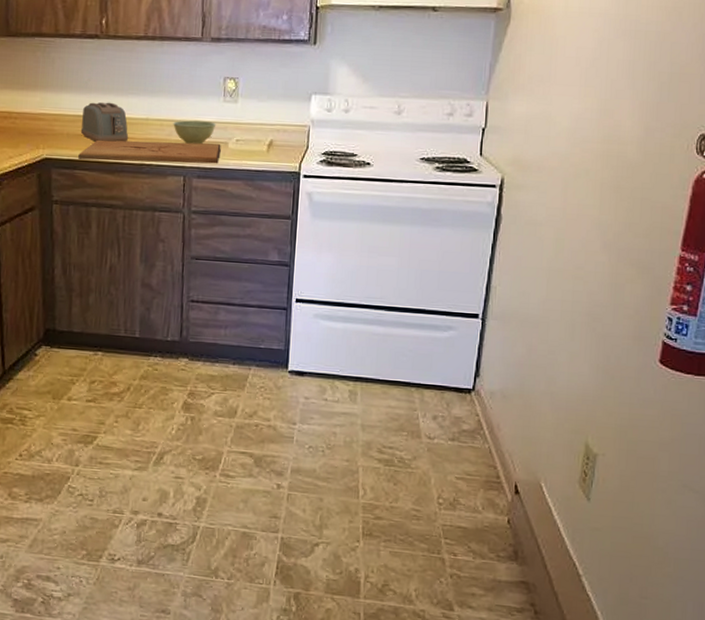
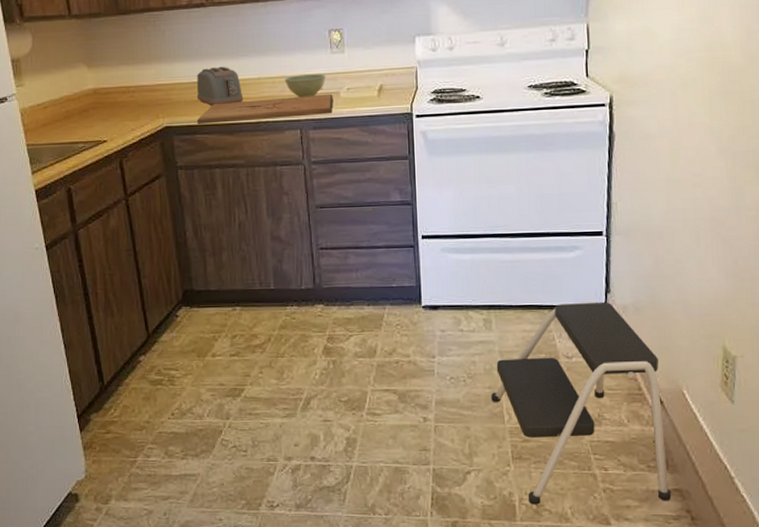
step stool: none [348,382,520,593] -> present [491,301,672,505]

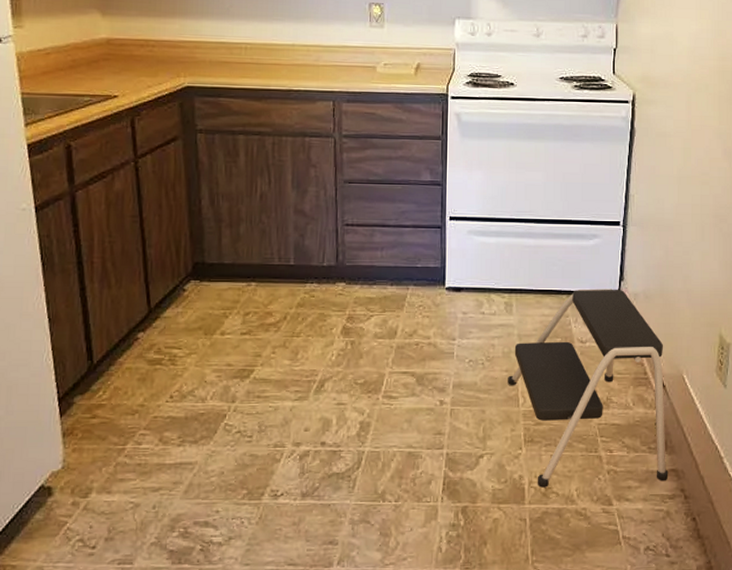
toaster: present [197,66,244,106] -> none [224,28,275,69]
cutting board: present [197,94,333,124] -> none [222,66,369,88]
bowl: present [284,74,326,98] -> none [320,45,364,69]

